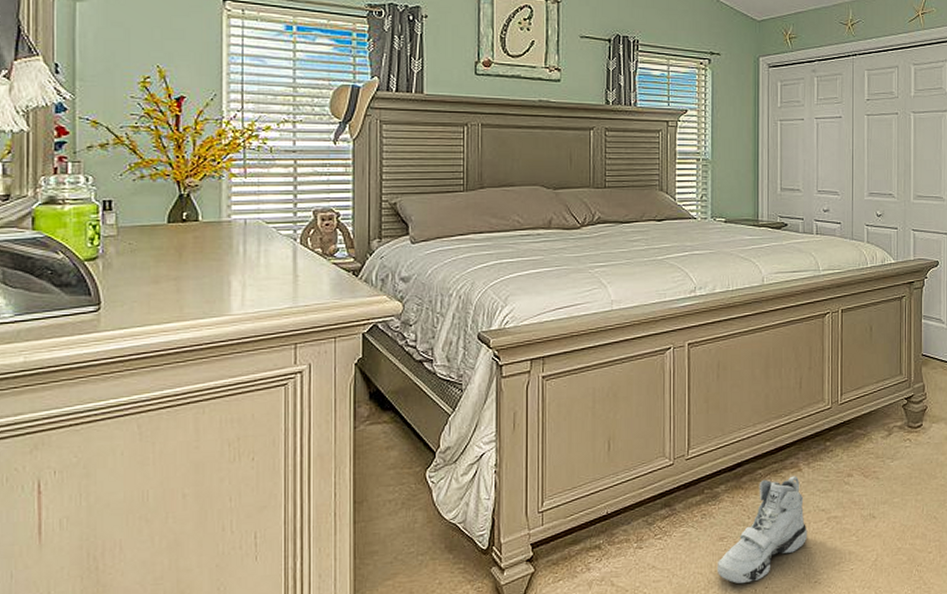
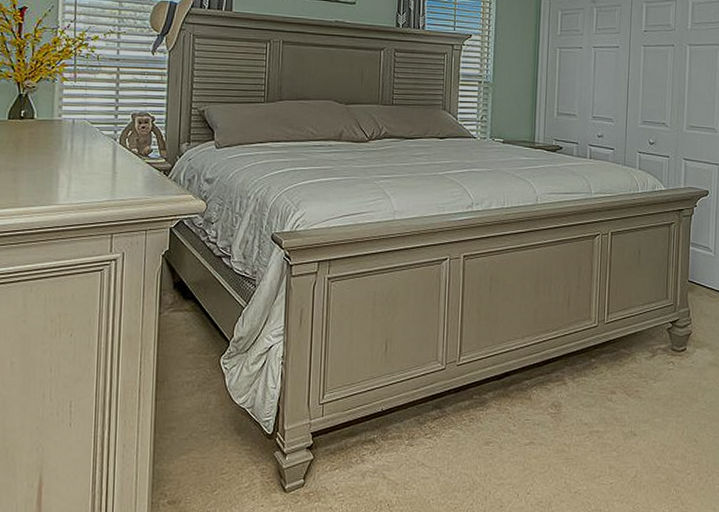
sneaker: present [718,476,808,584] -> none [483,389,570,488]

